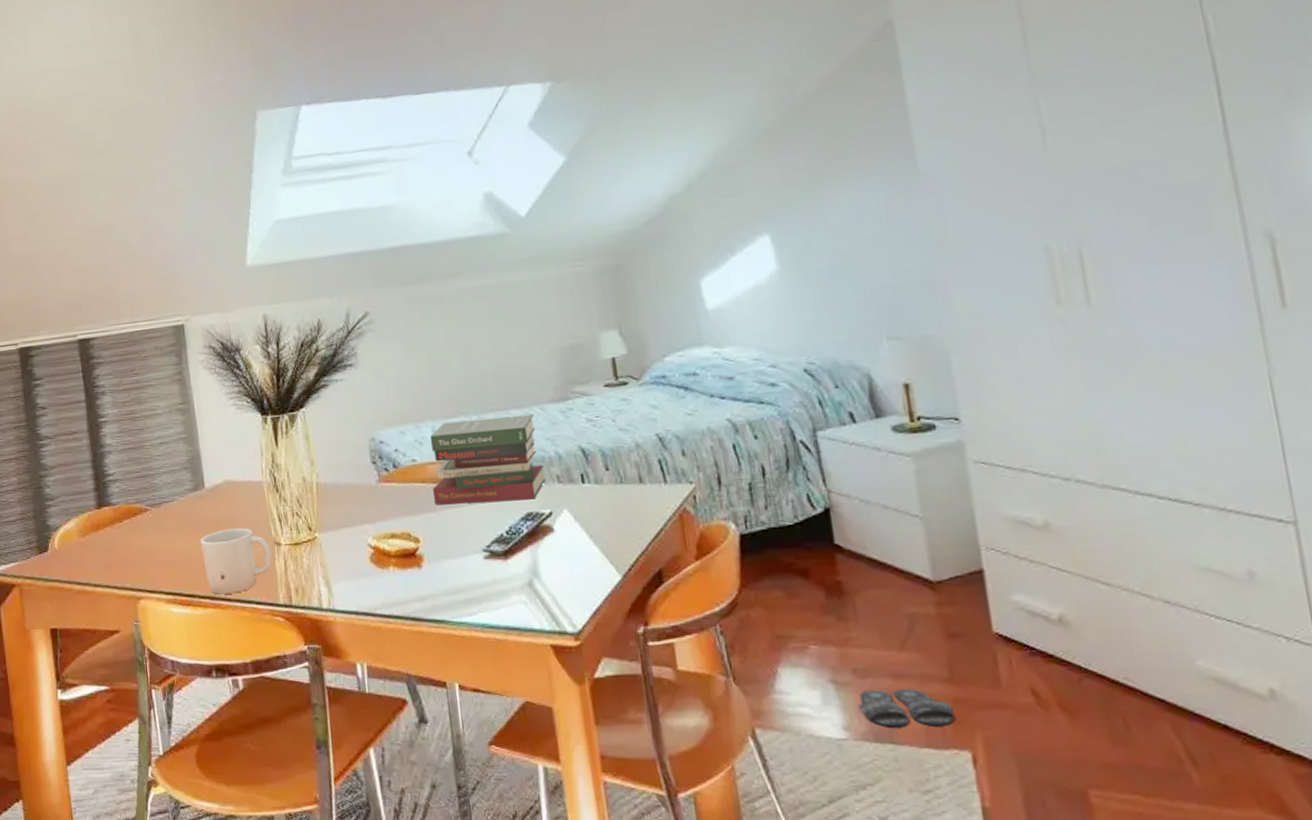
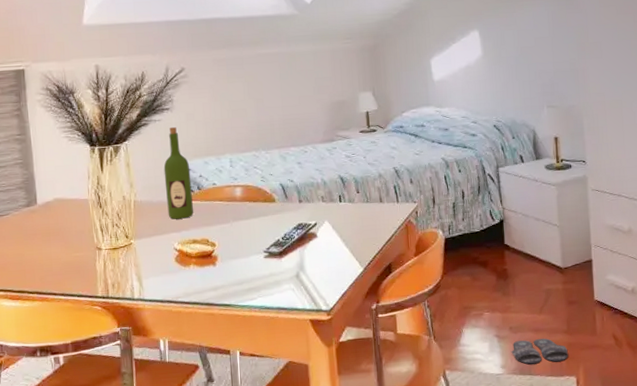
mug: present [200,527,272,595] -> none [31,236,93,290]
wine bottle: none [350,387,390,507] -> present [163,126,194,219]
books: present [430,414,546,505] -> none [227,151,313,218]

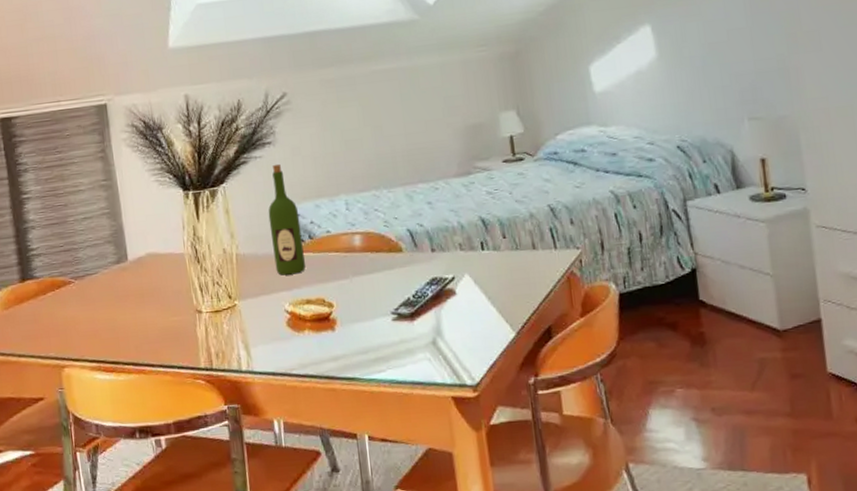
slippers: present [511,338,568,365] -> none [715,422,794,457]

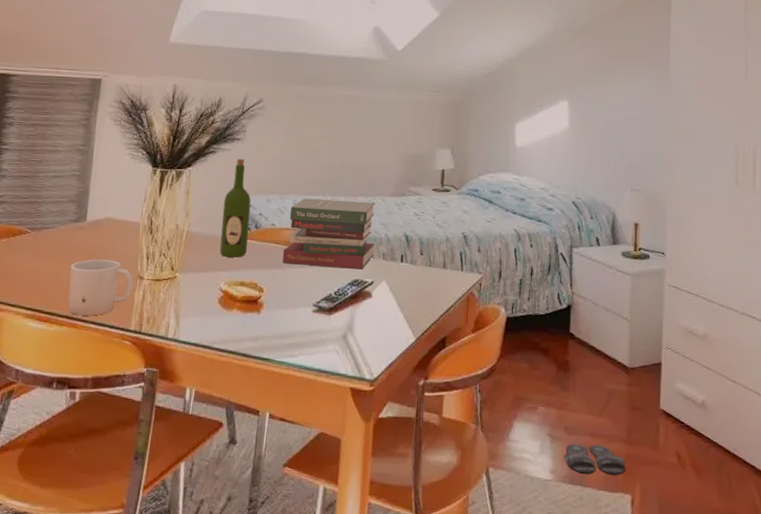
mug: none [123,297,193,361] -> present [68,259,133,316]
books: none [343,187,449,273] -> present [282,198,375,270]
slippers: none [715,422,794,457] -> present [563,444,625,475]

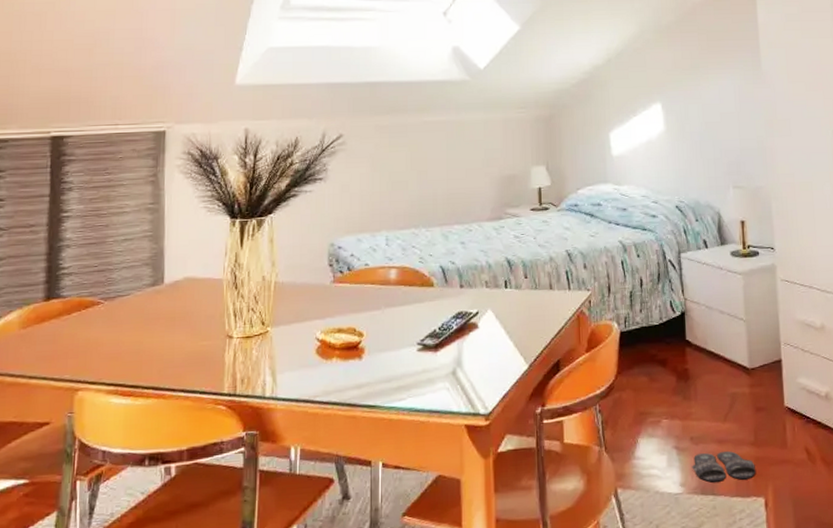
mug: present [68,259,133,316] -> none [151,321,222,385]
wine bottle: present [219,158,251,258] -> none [311,198,342,304]
books: present [282,198,375,270] -> none [379,229,476,304]

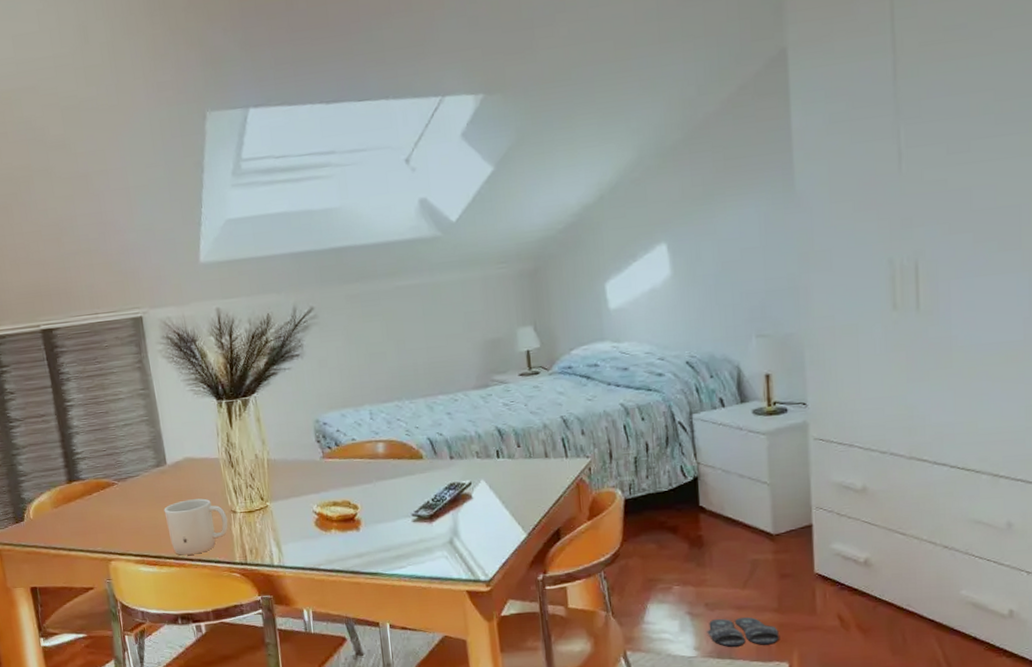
mug: none [151,321,222,385] -> present [164,498,228,555]

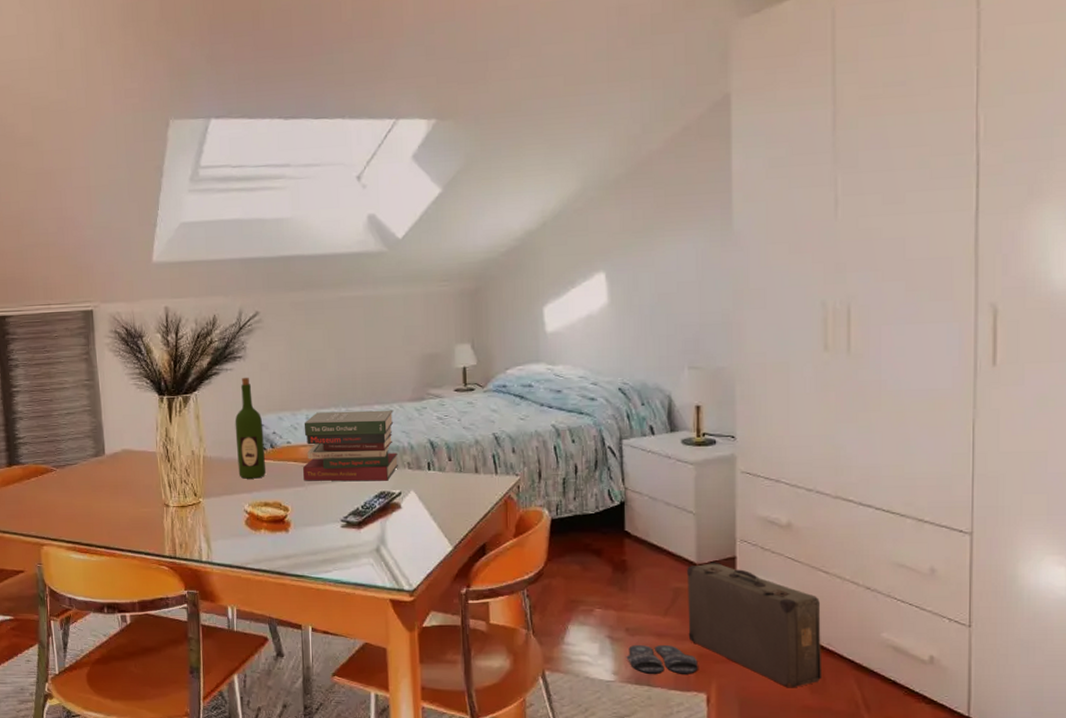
mug: present [164,498,228,555] -> none [99,490,160,545]
wine bottle: none [297,375,333,480] -> present [235,377,266,479]
books: none [367,399,466,478] -> present [302,410,398,481]
suitcase: none [764,531,902,651] -> present [687,562,821,688]

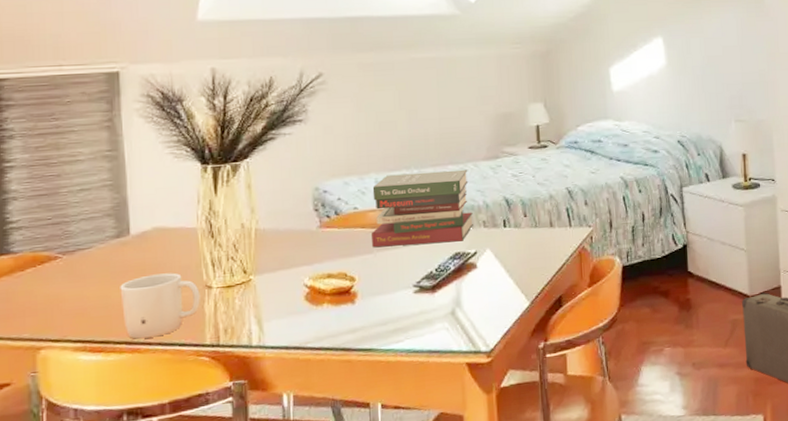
mug: none [99,490,160,545] -> present [120,272,200,339]
wine bottle: present [235,377,266,479] -> none [293,141,330,250]
slippers: present [626,644,698,674] -> none [694,373,755,404]

